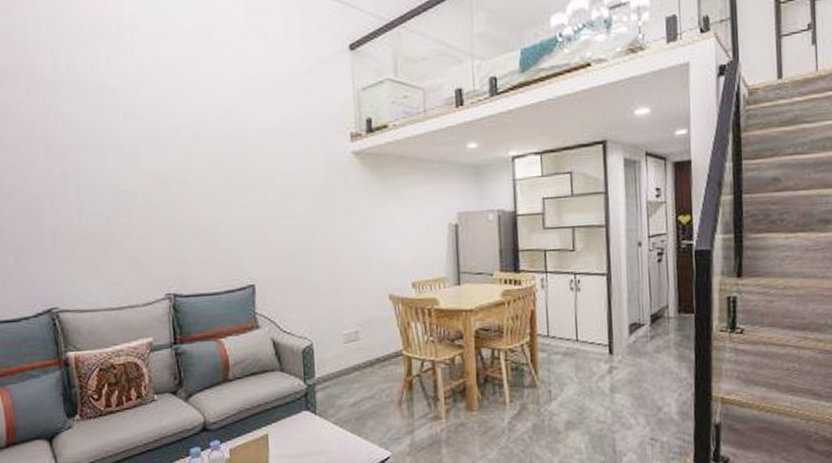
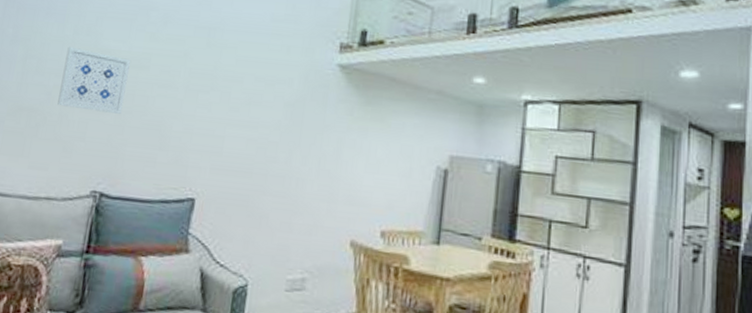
wall art: none [113,175,175,228] -> present [57,46,131,114]

